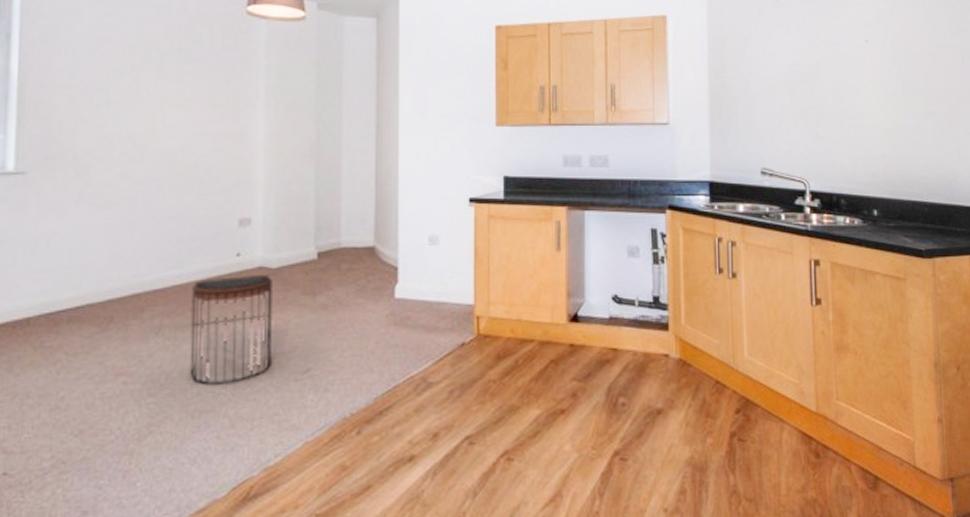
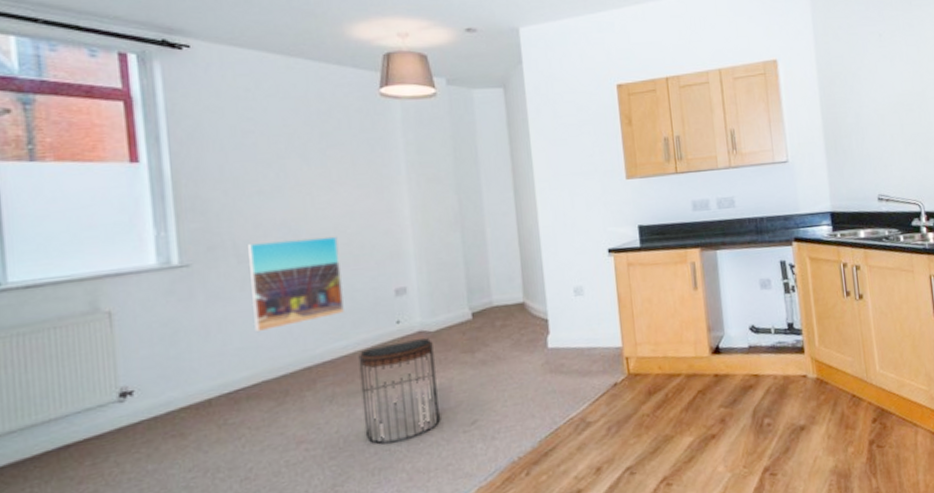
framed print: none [85,155,184,252] -> present [248,236,344,333]

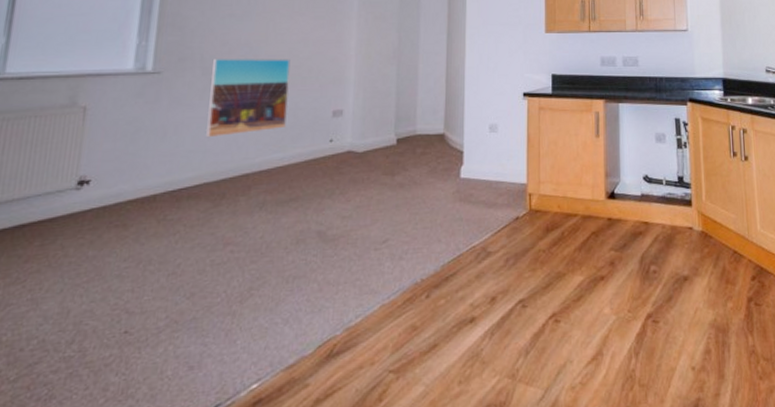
stool: present [358,338,440,444] -> none [286,158,359,254]

